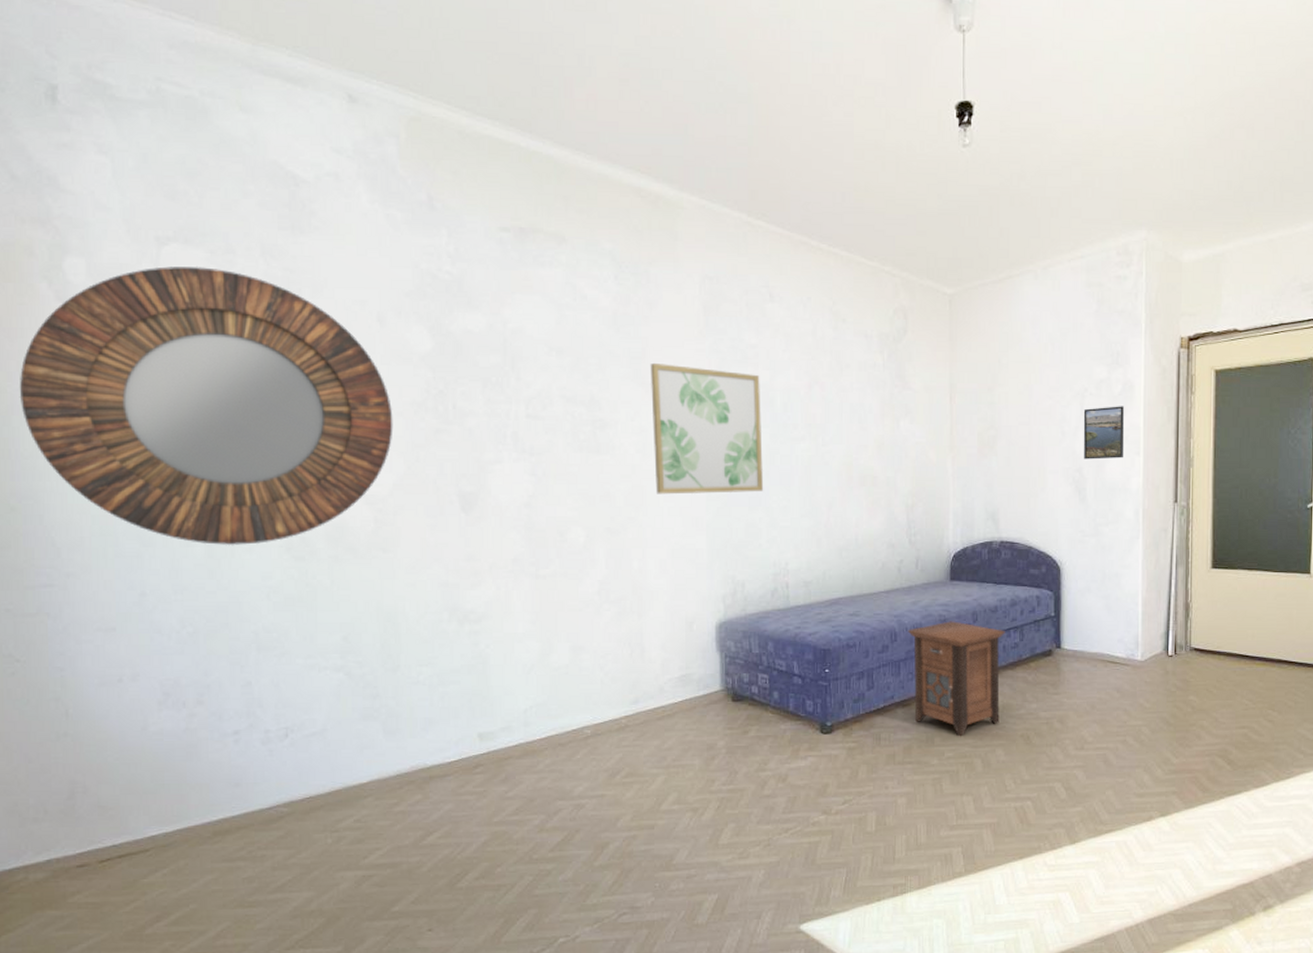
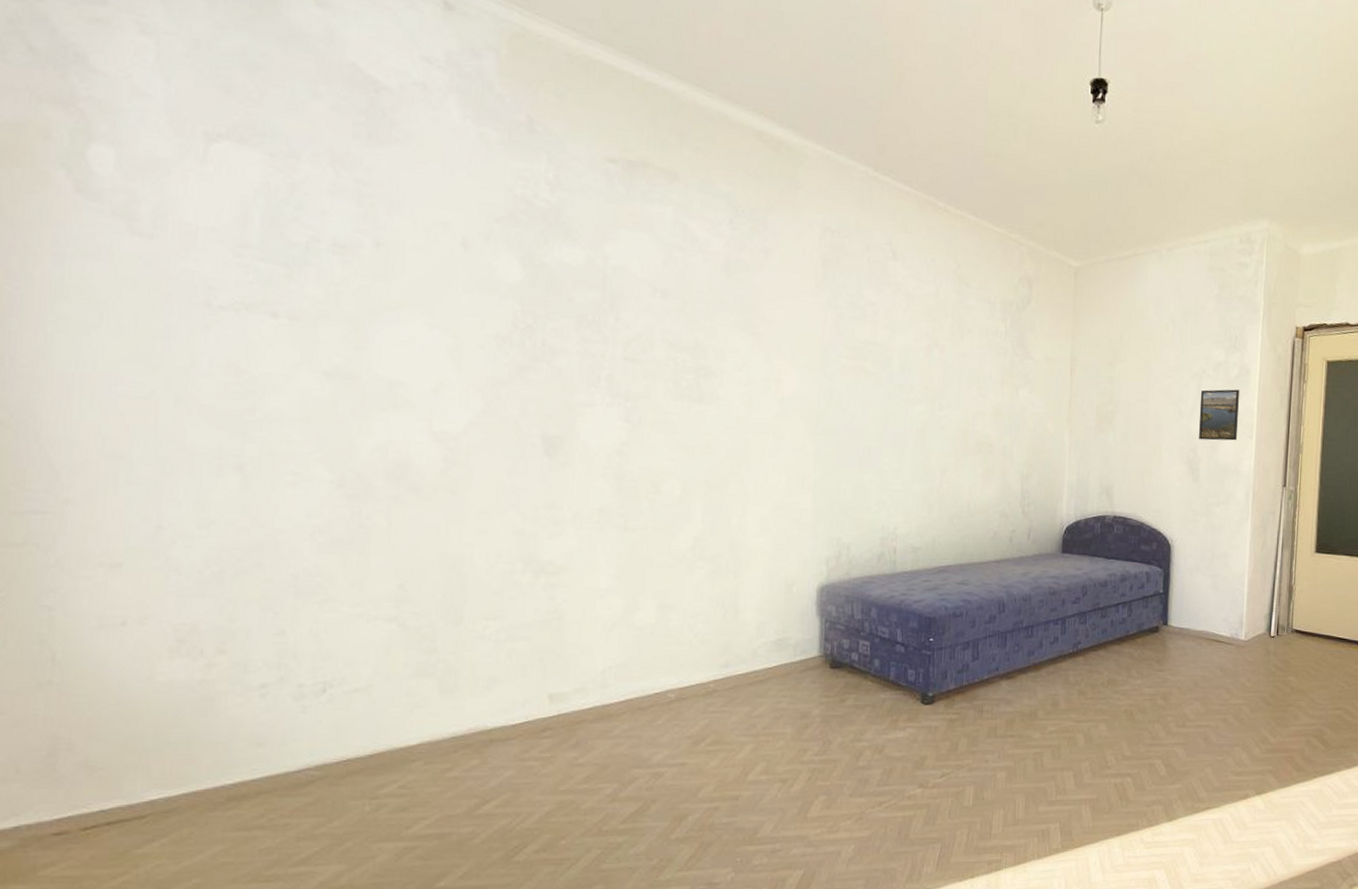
home mirror: present [19,266,393,546] -> none [20,165,473,479]
wall art: present [650,362,764,495] -> none [760,312,878,453]
nightstand: present [908,621,1005,737] -> none [1017,594,1114,711]

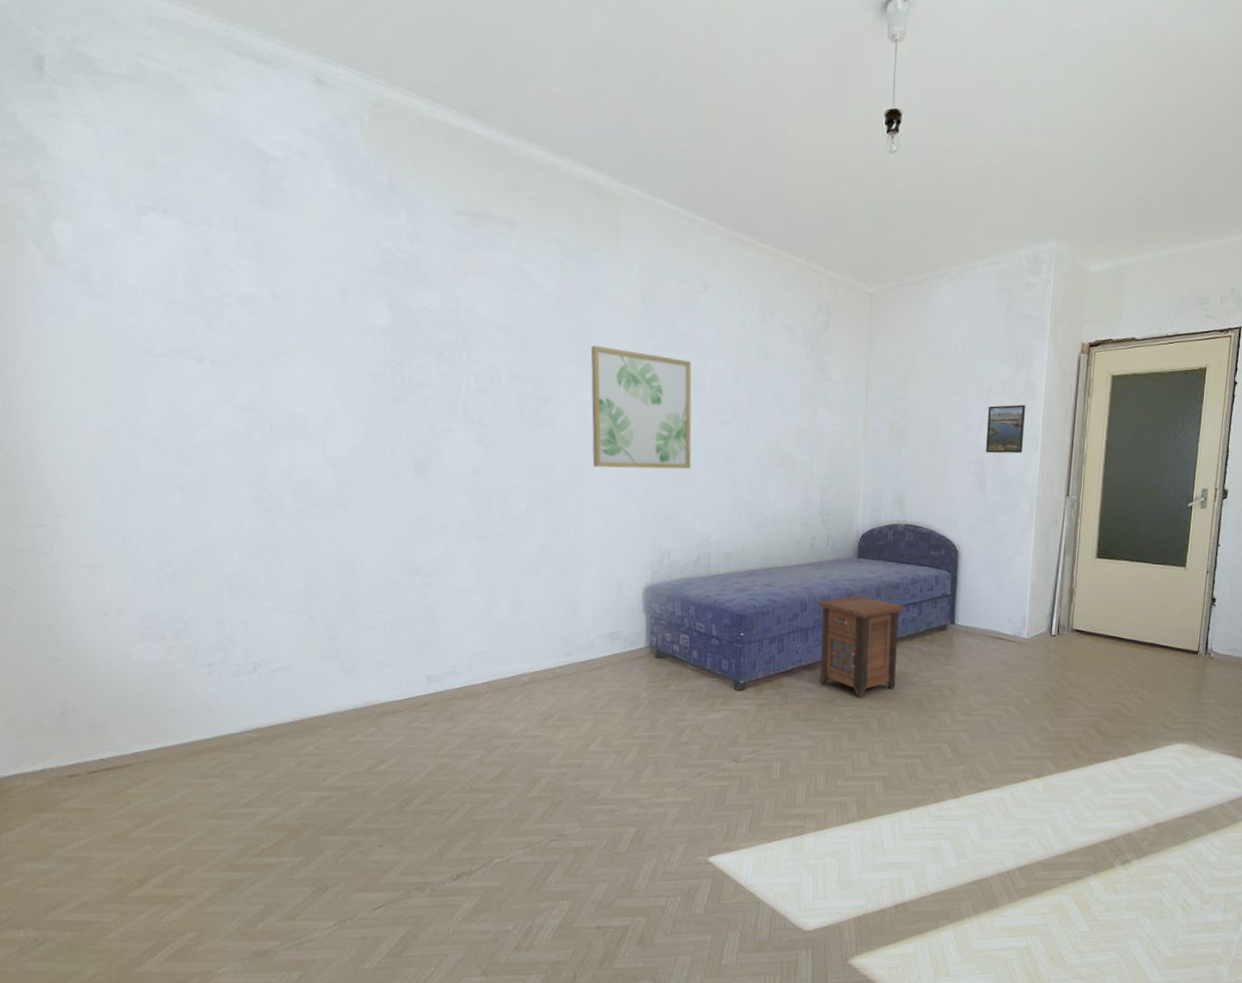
wall art: none [760,312,878,453] -> present [590,345,692,469]
nightstand: none [1017,594,1114,711] -> present [817,595,905,699]

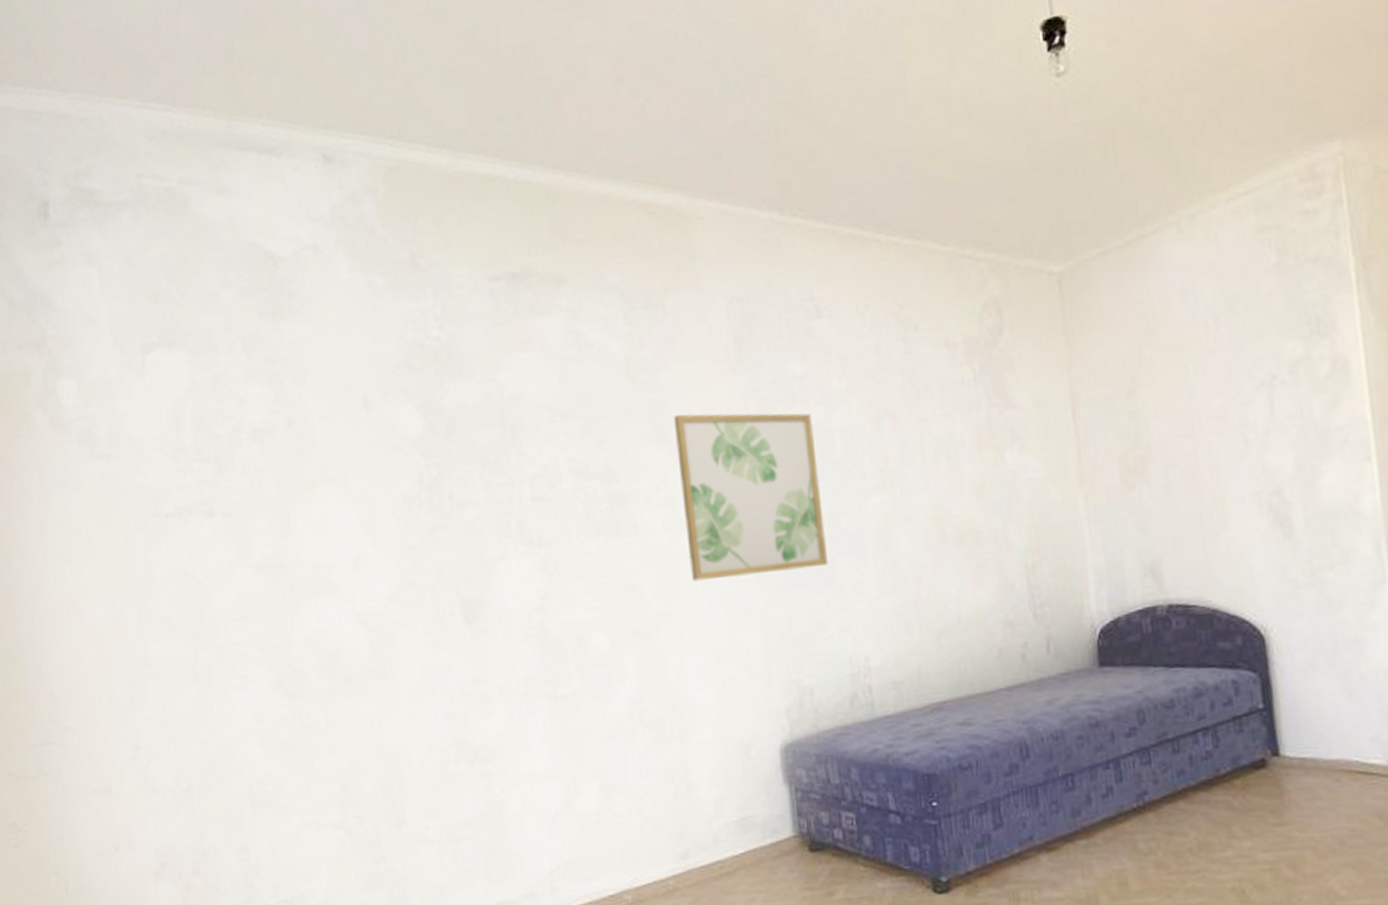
nightstand: present [817,595,905,699] -> none [1045,724,1196,894]
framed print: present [985,404,1026,454] -> none [1273,393,1347,476]

